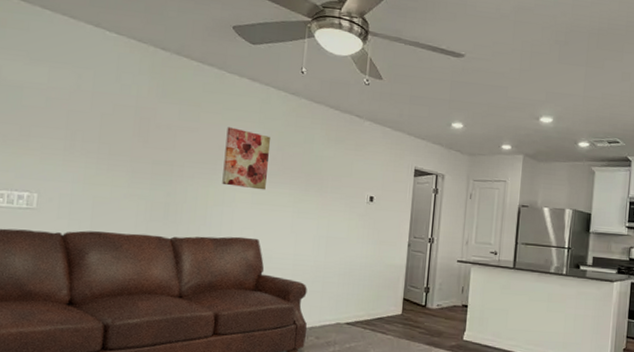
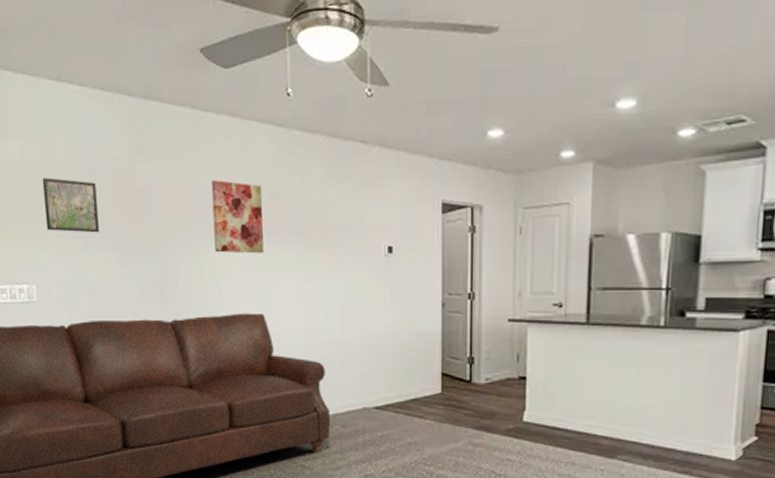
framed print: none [59,102,118,156] -> present [42,178,100,233]

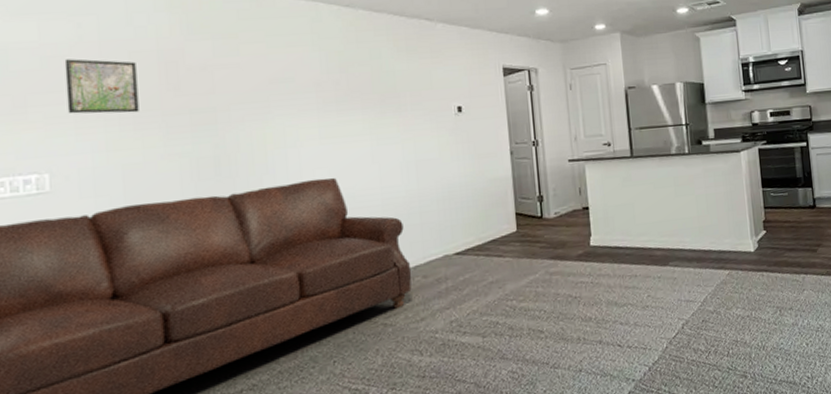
wall art: present [211,180,264,254] -> none [275,55,334,124]

